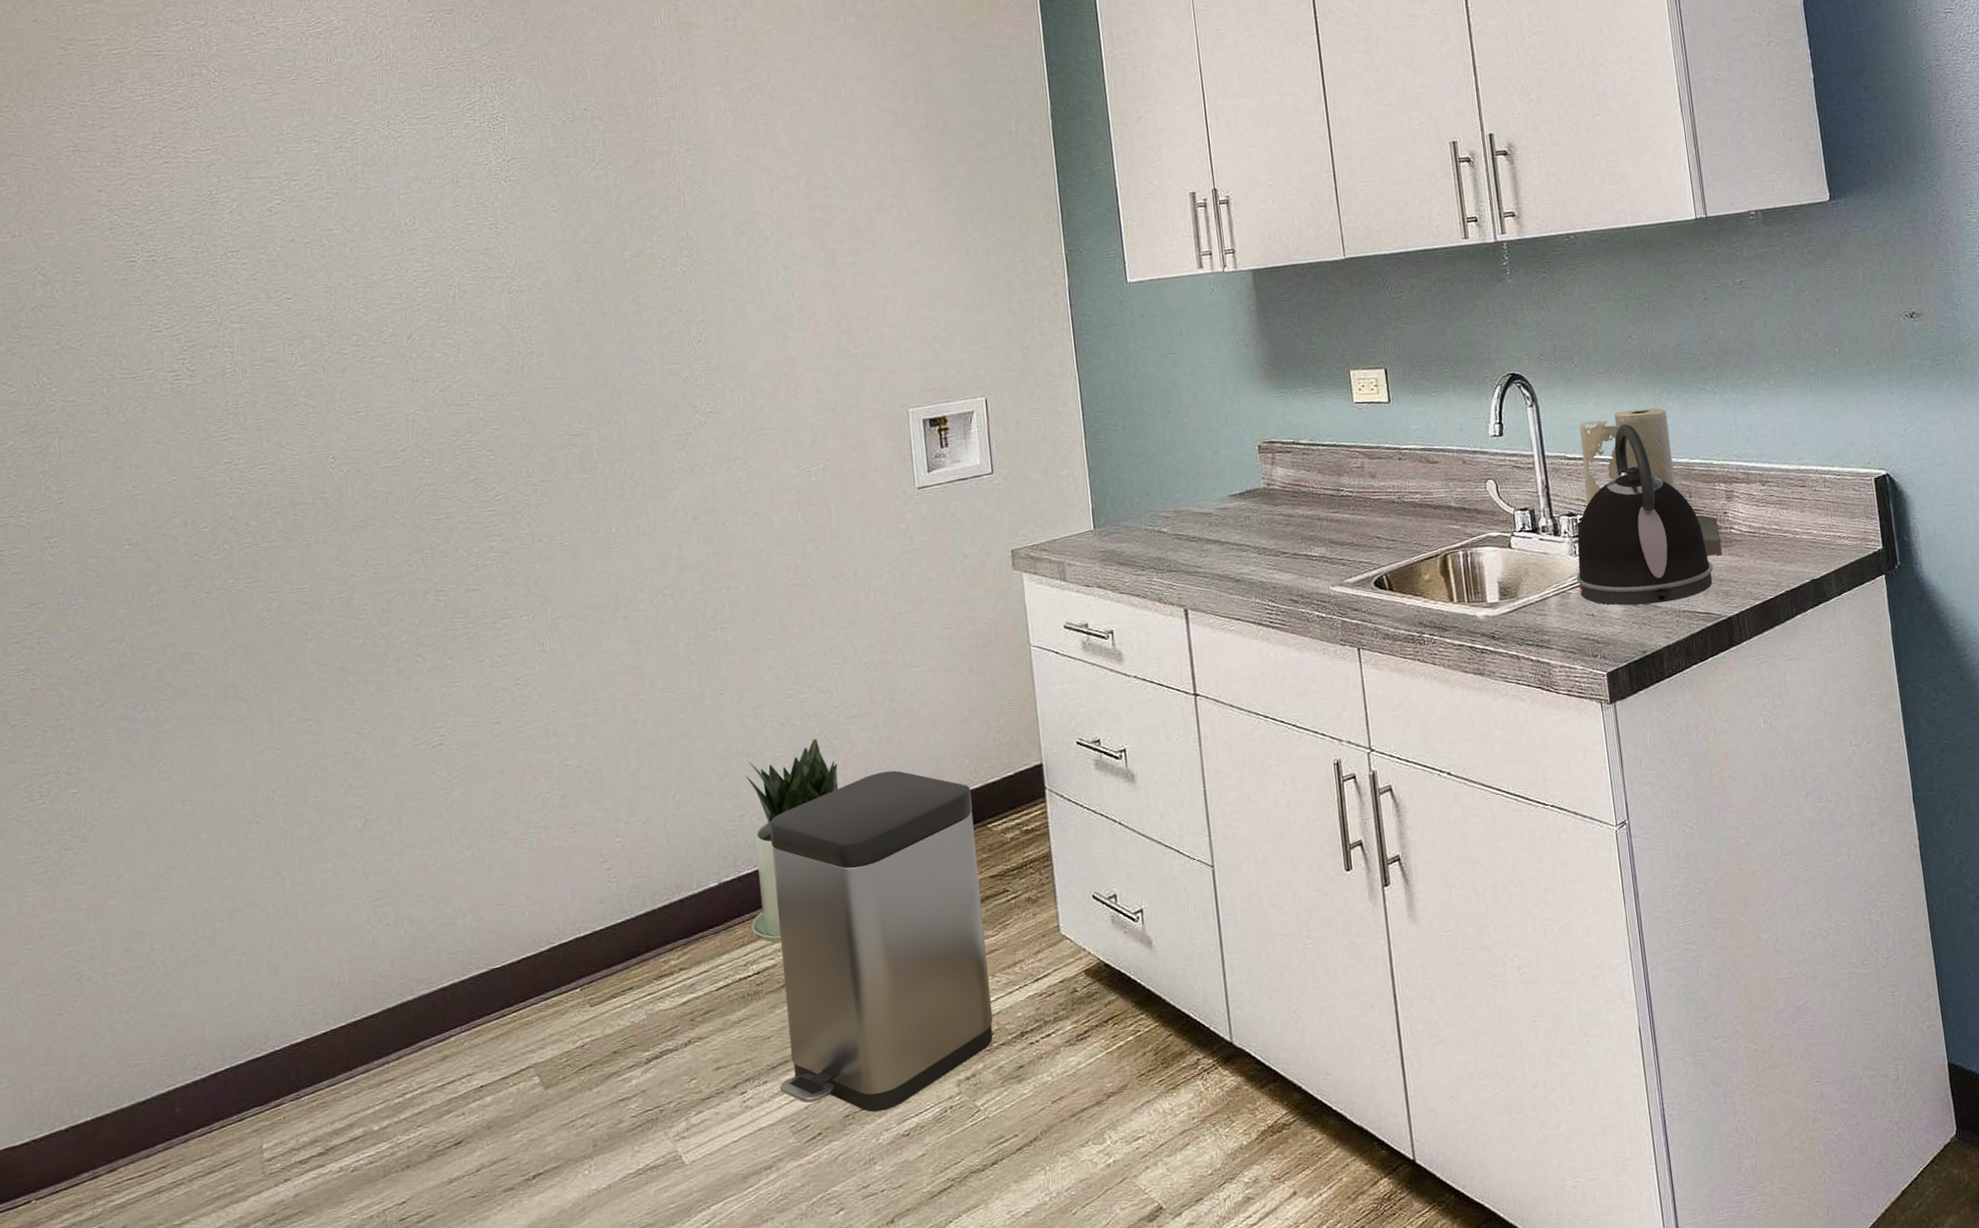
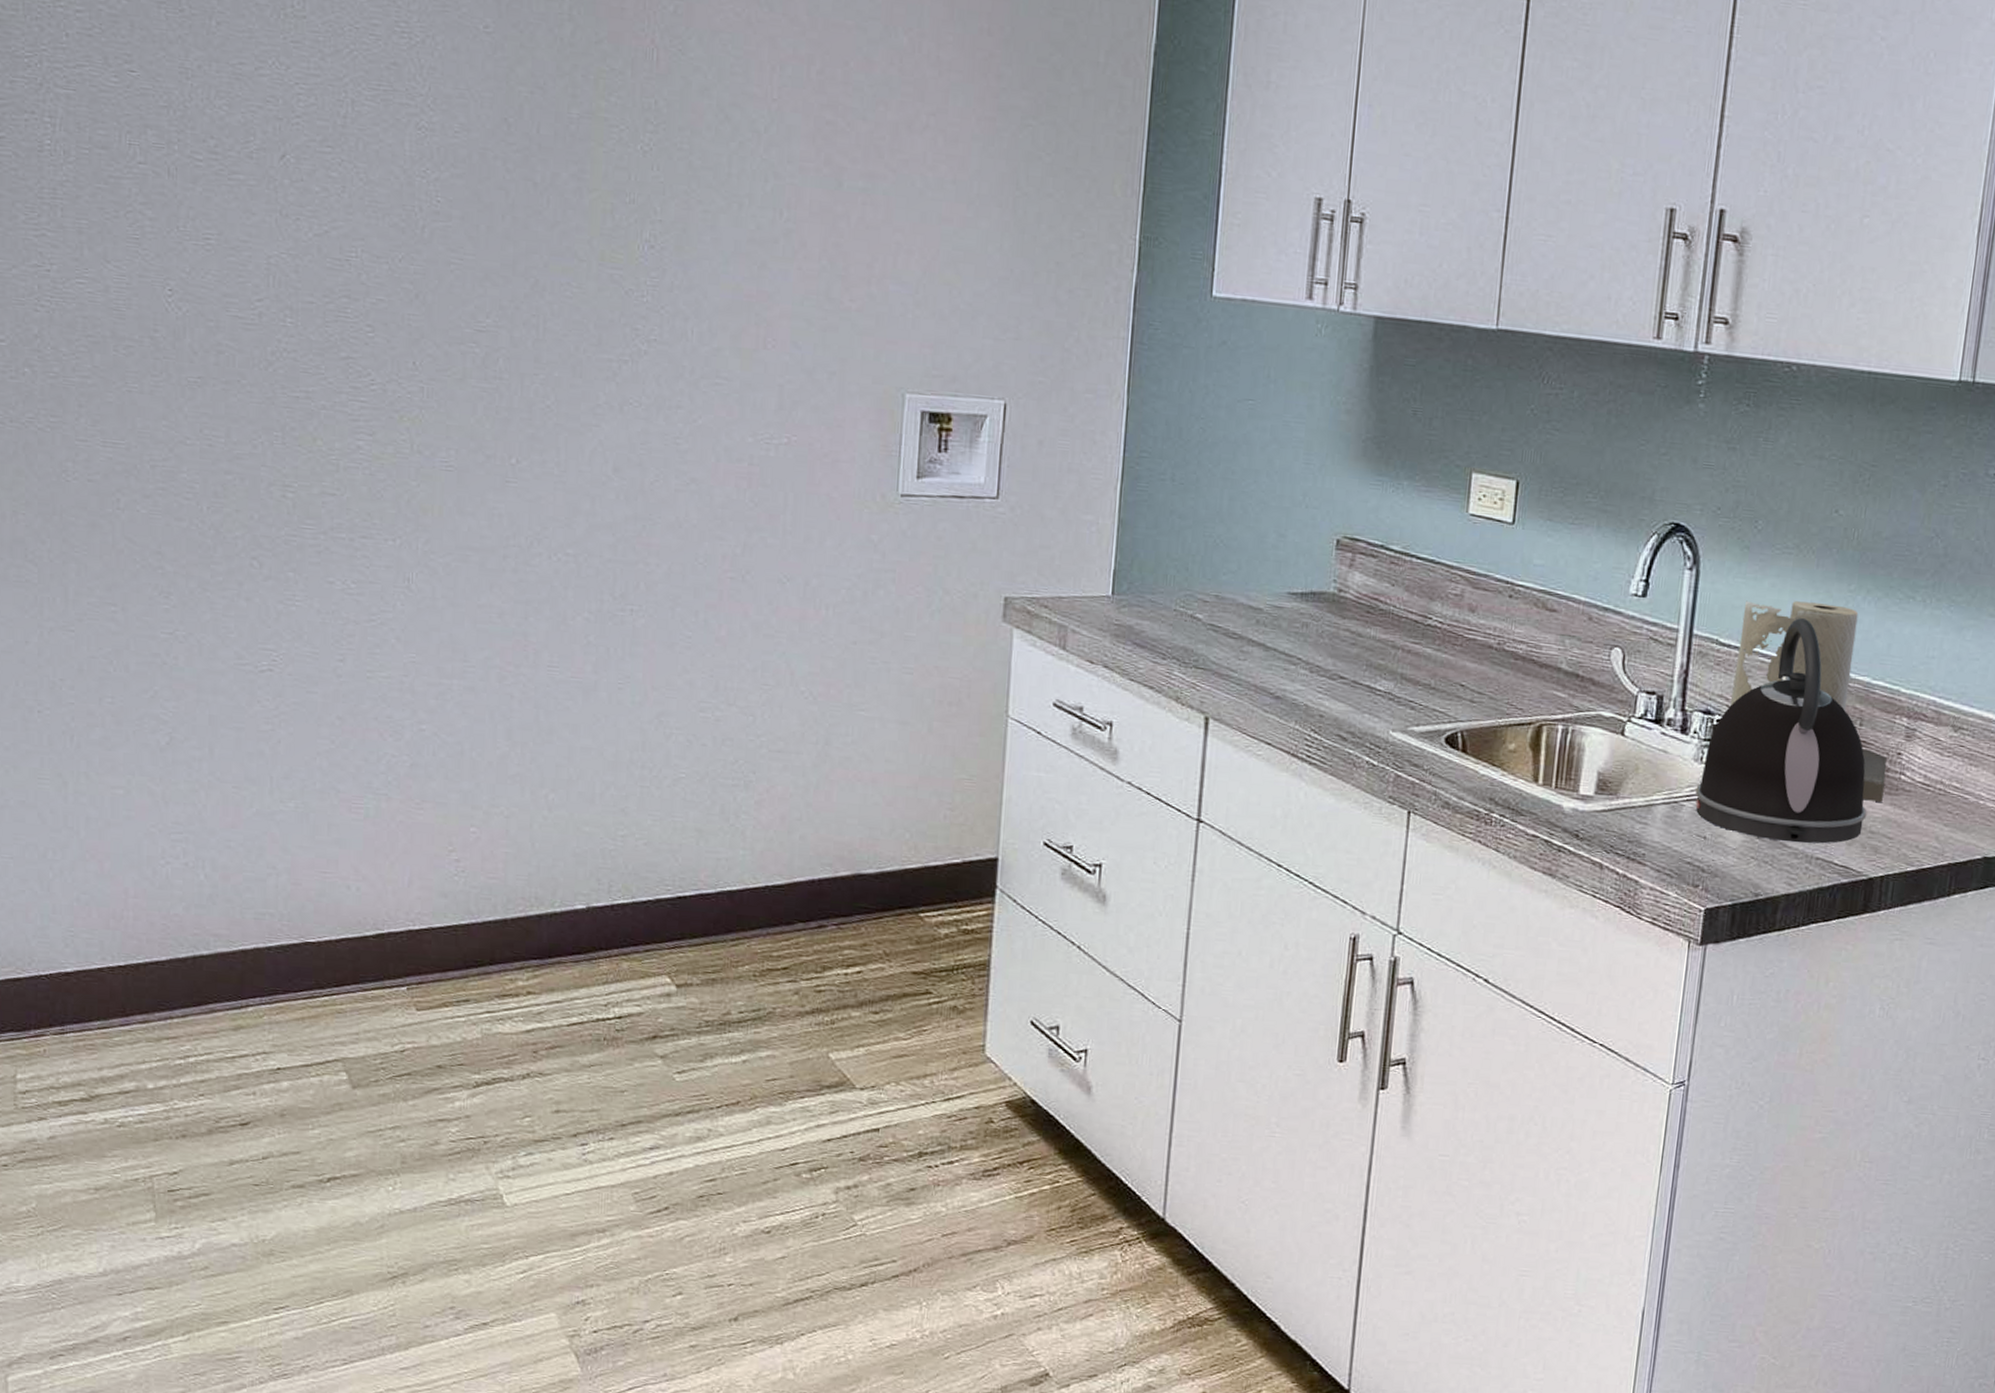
planter: present [745,738,839,943] -> none [618,766,750,989]
pedal bin: present [769,770,993,1112] -> none [627,823,906,1200]

